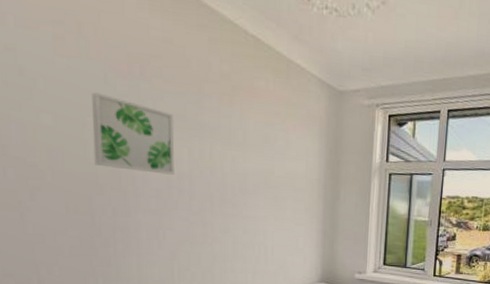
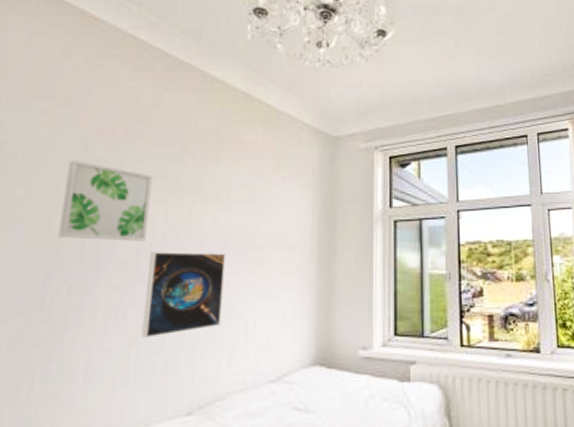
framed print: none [180,185,245,254] -> present [141,252,225,338]

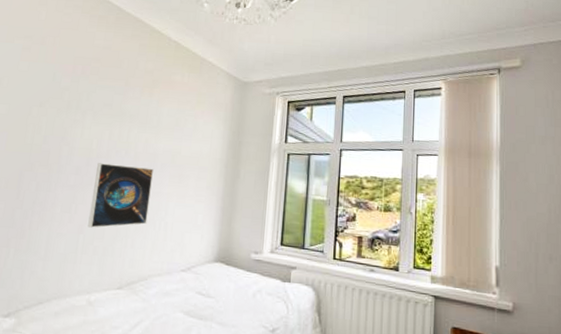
wall art: present [58,160,153,241] -> none [31,87,103,154]

